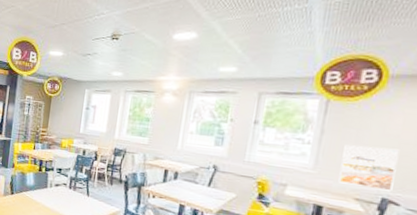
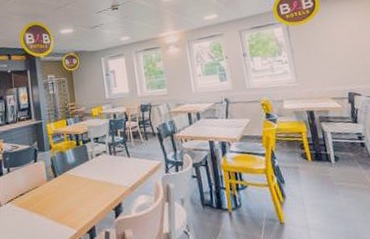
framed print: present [338,145,400,192] -> none [310,52,353,89]

